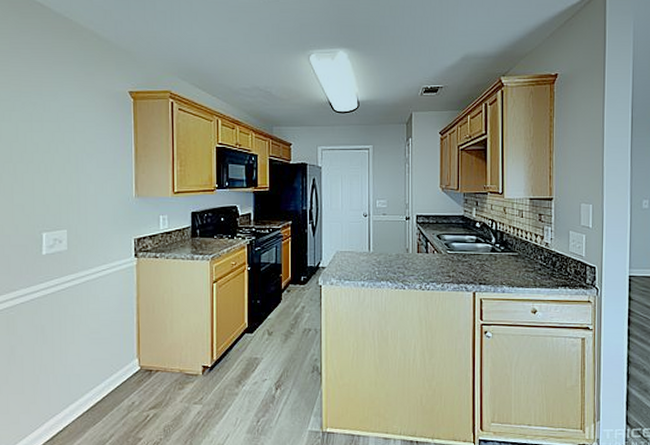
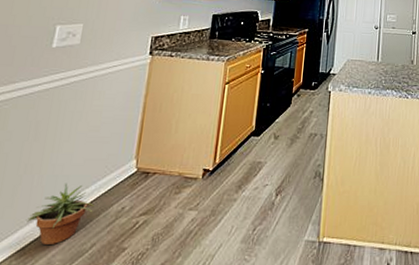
potted plant: none [51,381,107,436] -> present [27,183,94,246]

